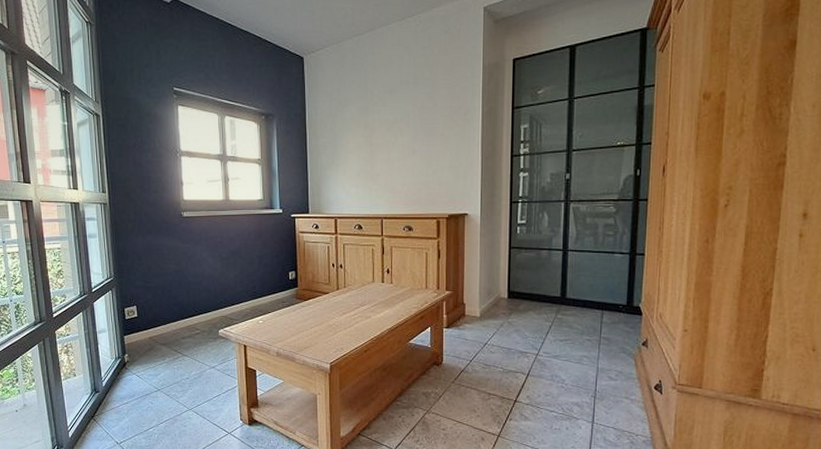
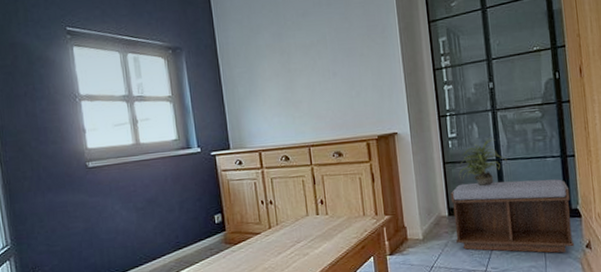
bench: none [511,269,634,348] -> present [450,179,574,253]
potted plant: none [523,228,574,273] -> present [458,137,507,186]

